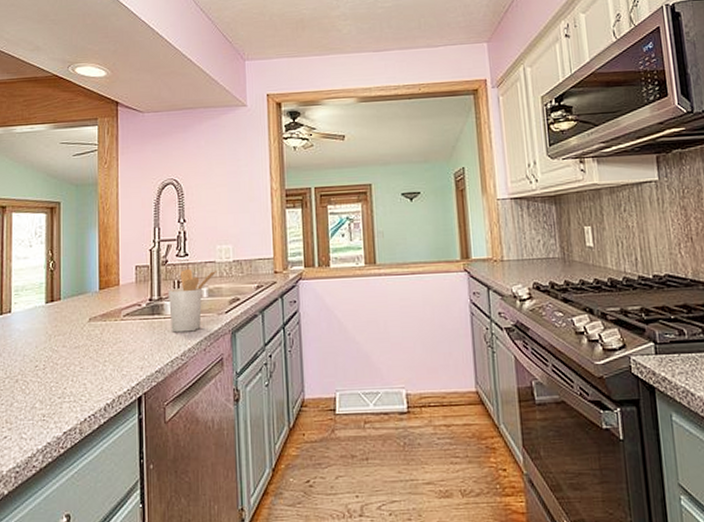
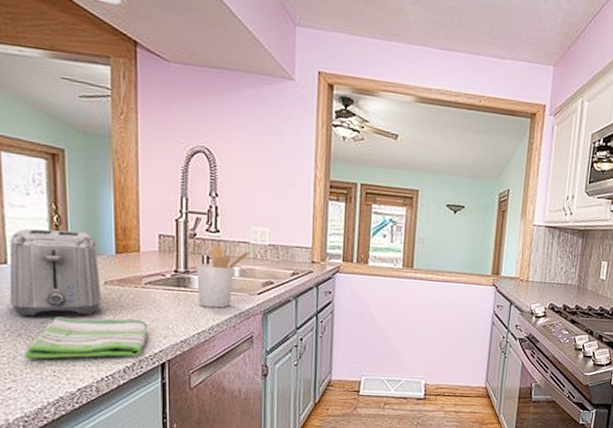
toaster: none [11,273,86,361] -> present [9,228,102,316]
dish towel: none [20,352,126,404] -> present [25,316,148,359]

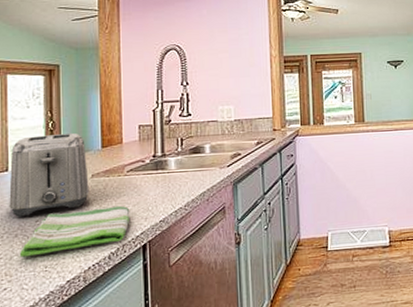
utensil holder: present [197,245,251,308] -> none [172,127,219,186]

